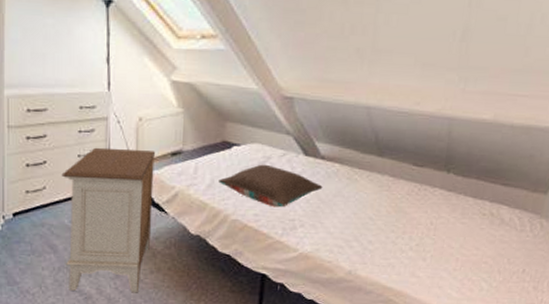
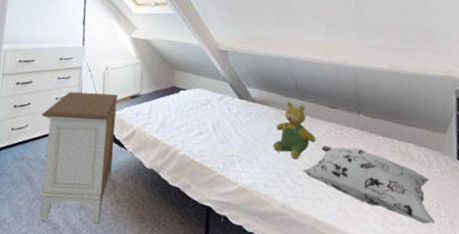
pillow: present [218,164,323,208] -> none [169,106,255,144]
teddy bear: none [342,159,394,224] -> present [273,102,316,160]
decorative pillow: none [374,208,520,290] -> present [302,145,435,224]

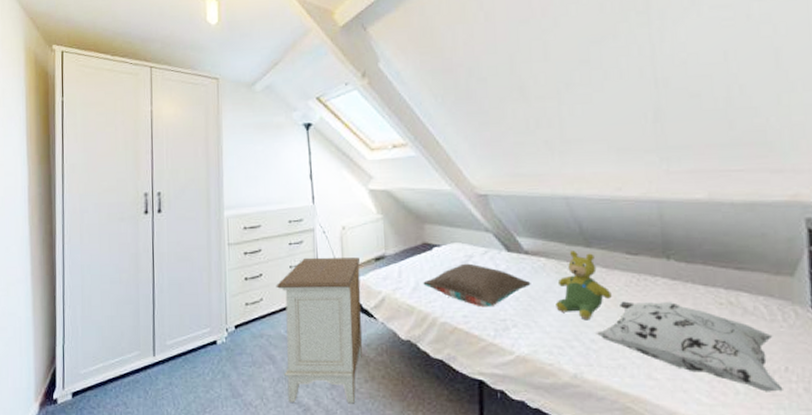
pillow: none [169,106,255,144] -> present [423,263,531,308]

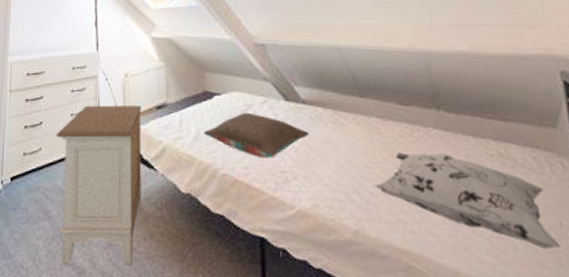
teddy bear: present [556,251,612,321] -> none [334,100,388,173]

